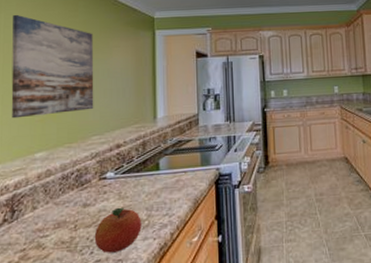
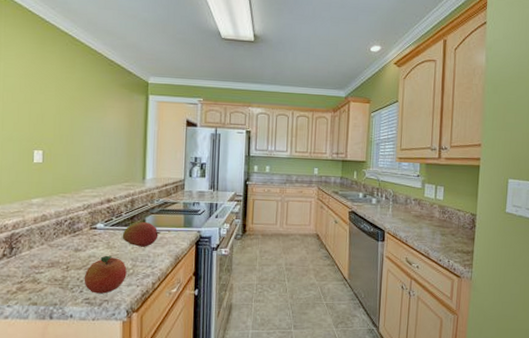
wall art: present [11,14,94,119] -> none [10,64,89,165]
fruit: none [134,164,177,194] -> present [122,221,161,247]

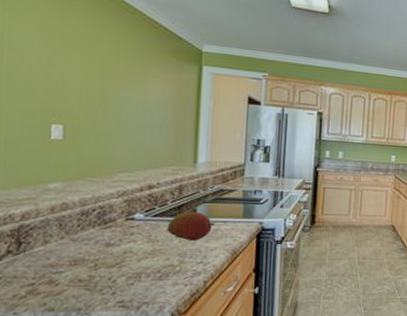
fruit: present [84,255,127,294] -> none [117,250,173,295]

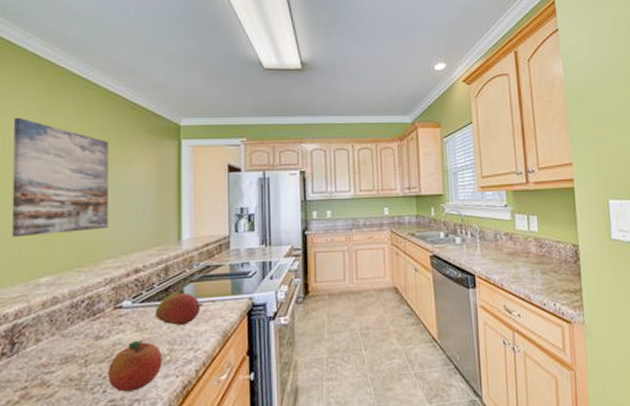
wall art: none [17,16,126,144] -> present [11,117,109,238]
fruit: none [117,250,173,295] -> present [107,340,162,392]

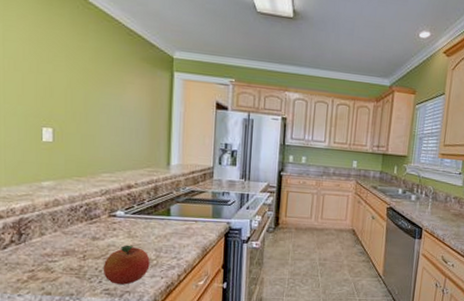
wall art: present [11,117,109,238] -> none [13,26,105,146]
fruit: present [155,292,204,326] -> none [144,210,187,238]

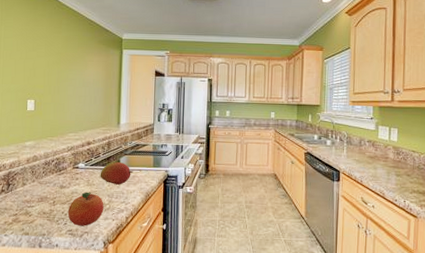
fruit: none [144,210,187,238] -> present [100,161,133,185]

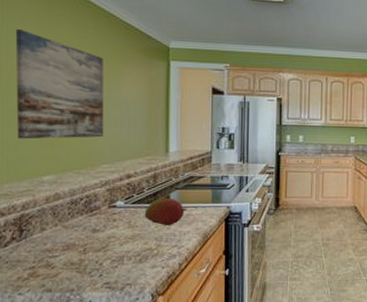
wall art: none [8,27,72,113] -> present [16,28,104,139]
fruit: present [67,192,104,226] -> none [103,235,151,277]

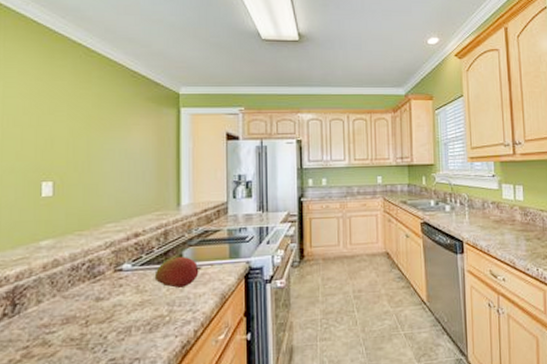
wall art: present [16,28,104,139] -> none [11,83,109,202]

